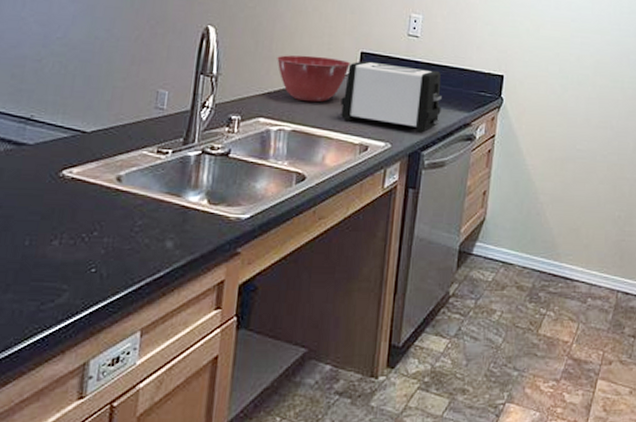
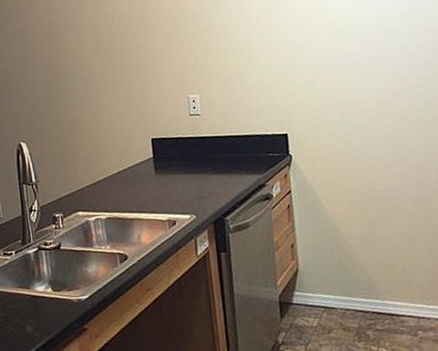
mixing bowl: present [277,55,351,102] -> none [81,148,145,191]
toaster: present [340,61,442,133] -> none [143,141,236,202]

